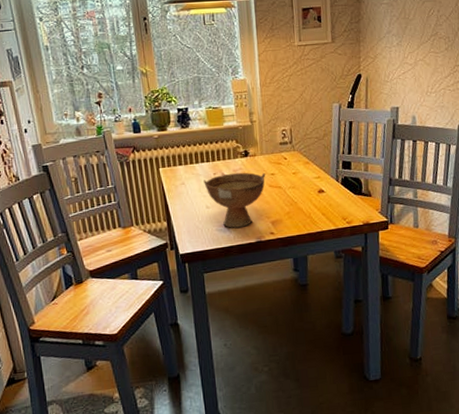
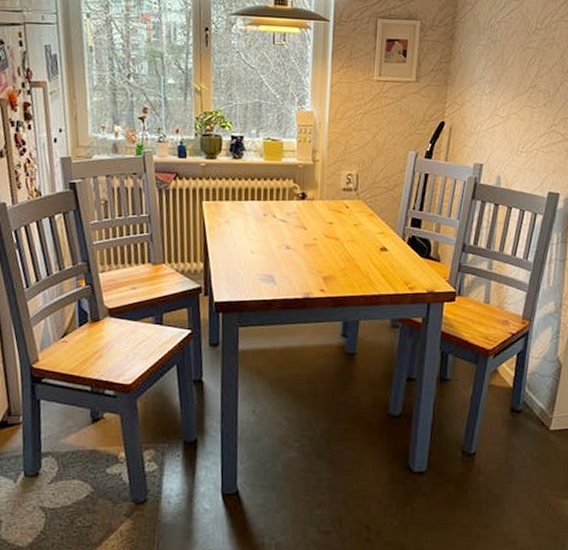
bowl: present [203,172,266,228] -> none [251,216,323,279]

